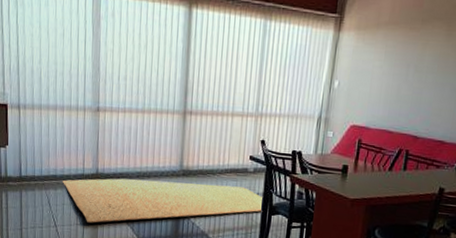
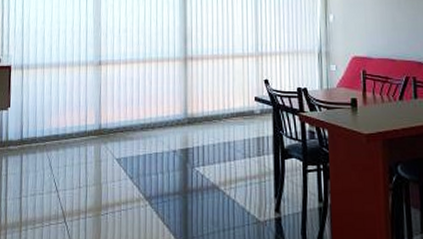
rug: present [62,178,262,223] -> none [64,131,274,185]

